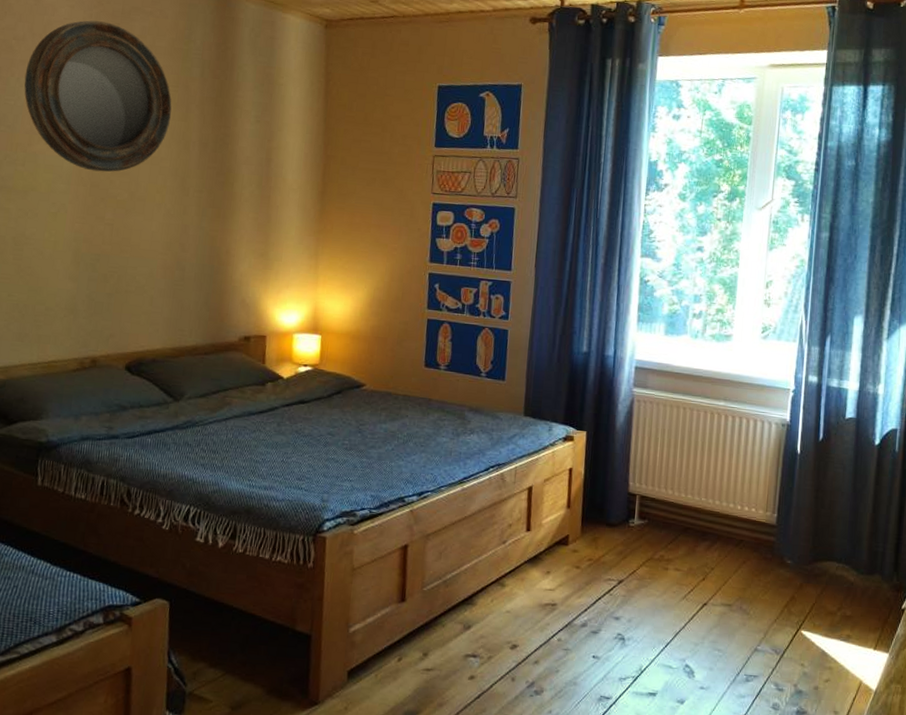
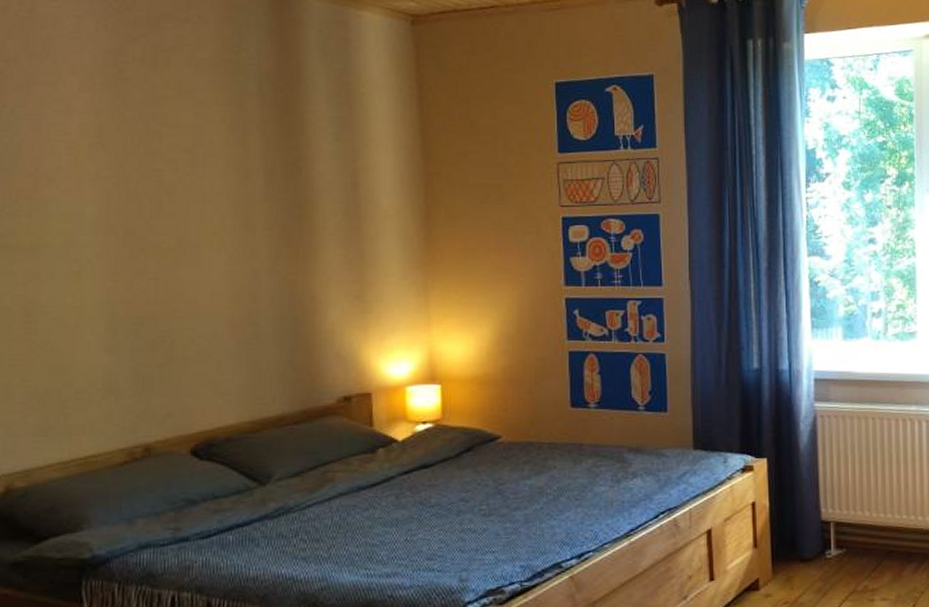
home mirror: present [24,20,172,172] -> none [21,32,224,216]

